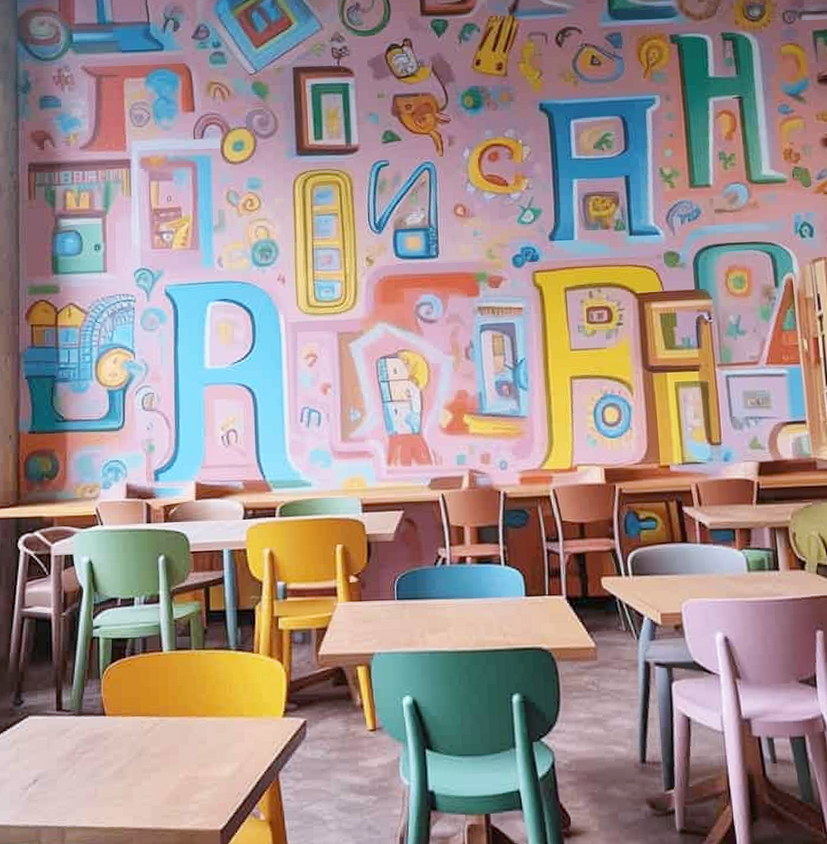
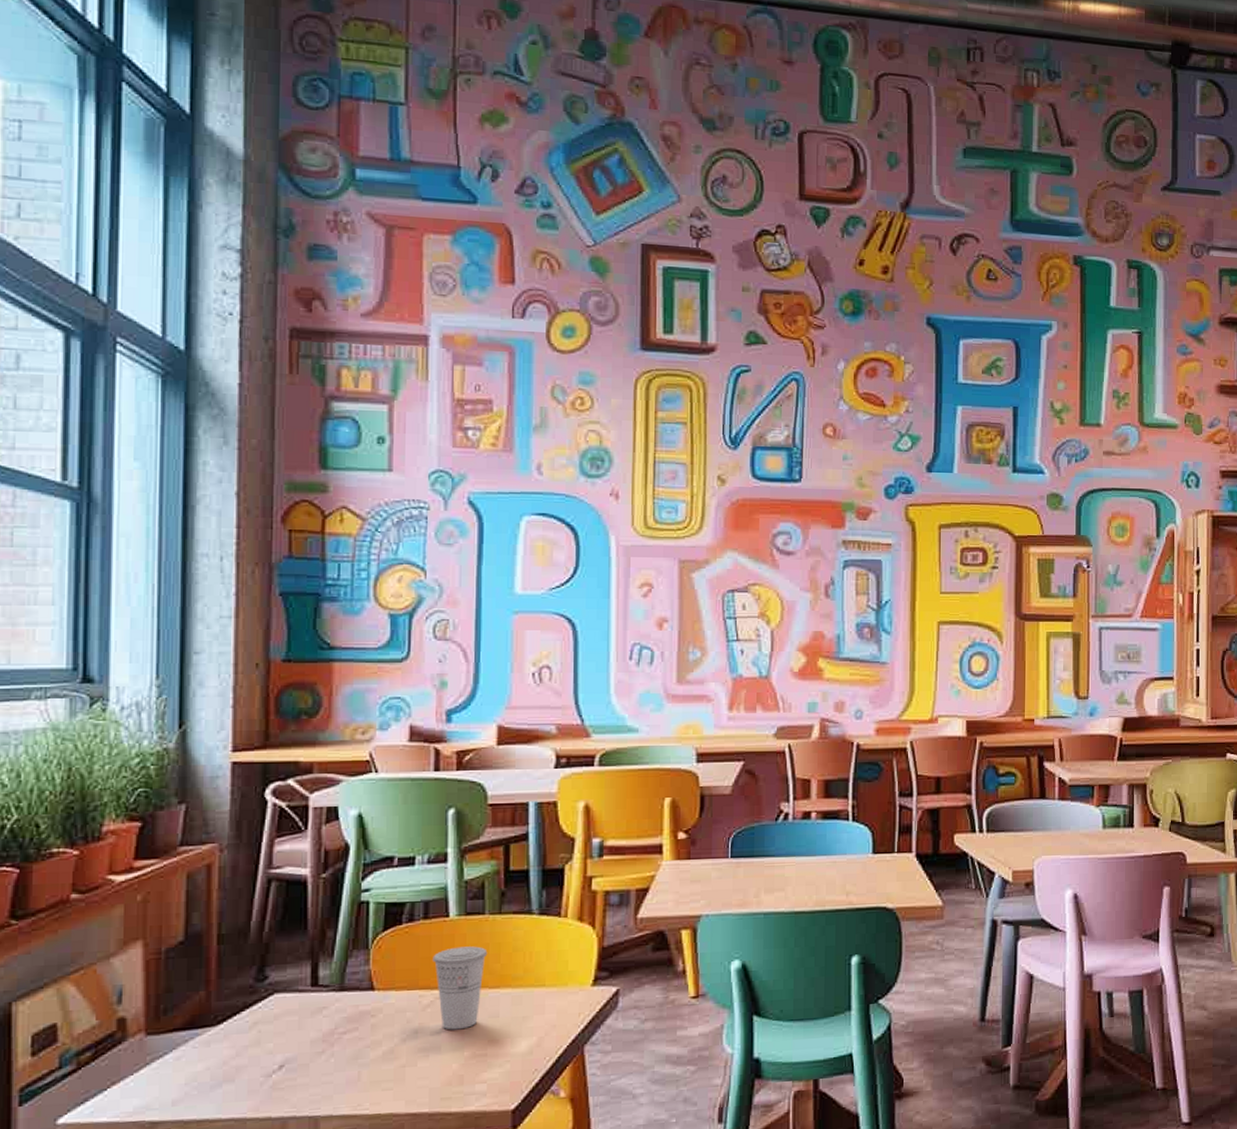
cup: none [151,678,195,754] -> present [433,946,488,1030]

